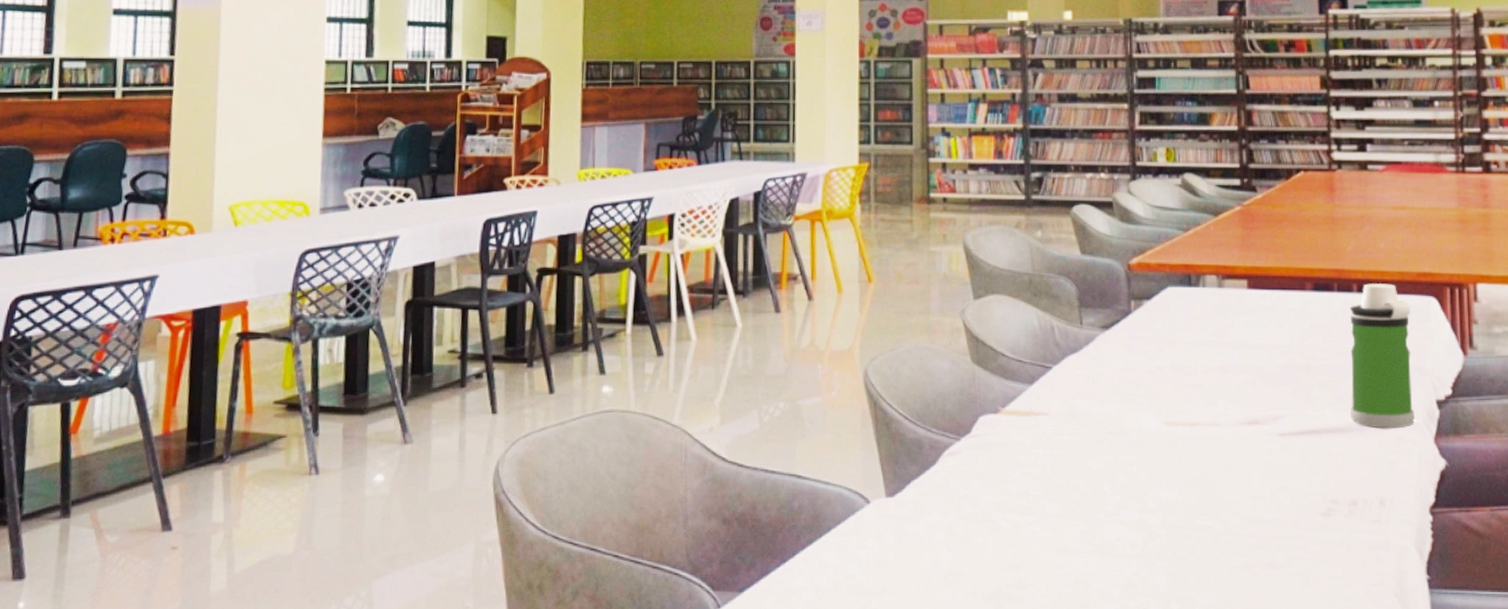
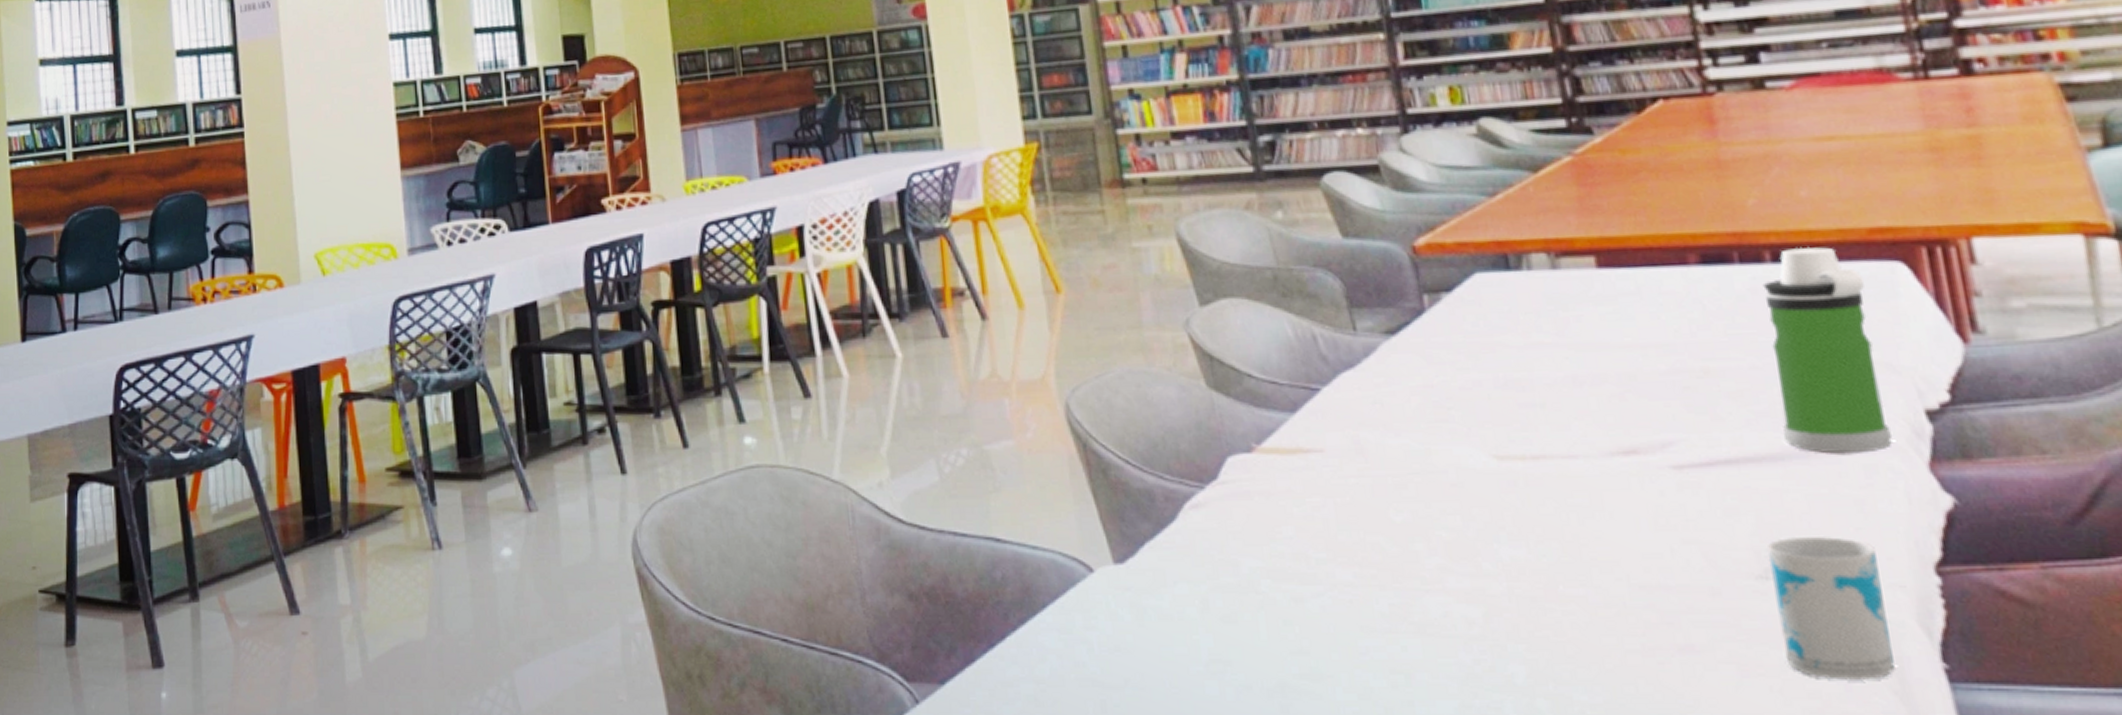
mug: none [1331,487,1398,588] -> present [1766,537,1895,682]

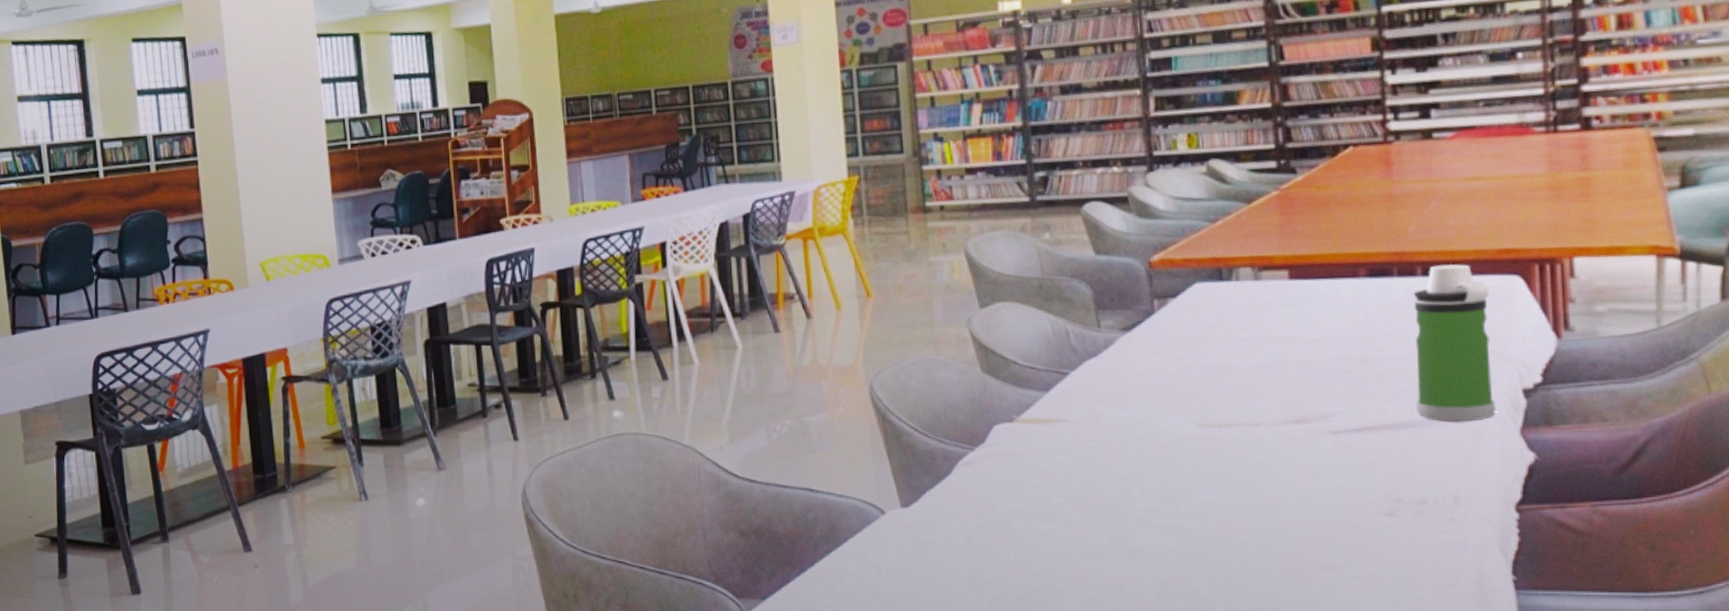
mug: present [1766,537,1895,682] -> none [1394,484,1477,590]

